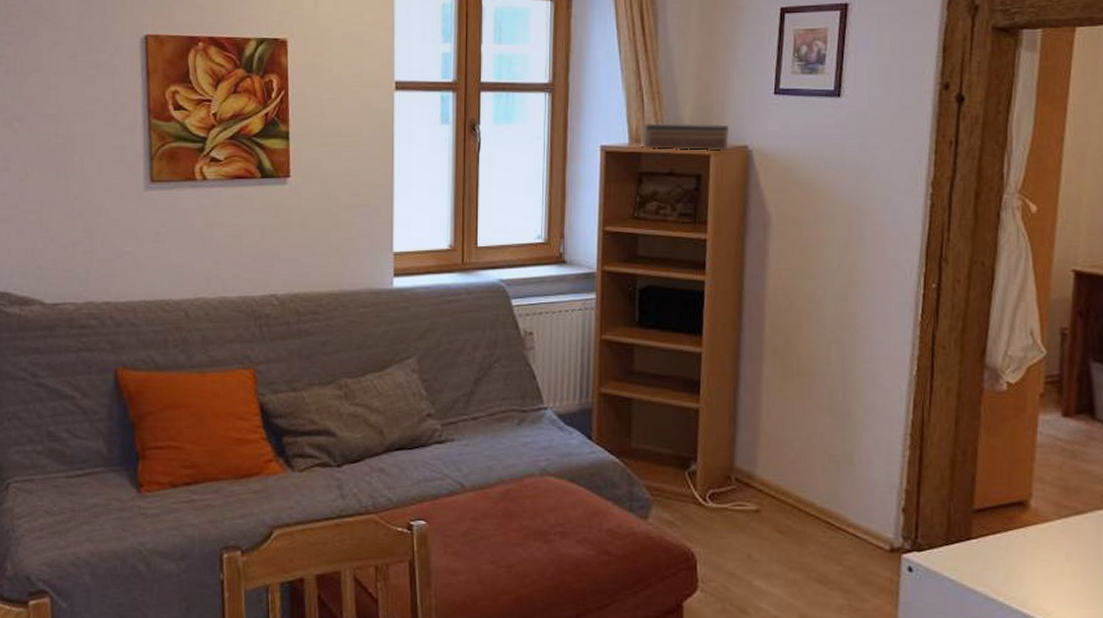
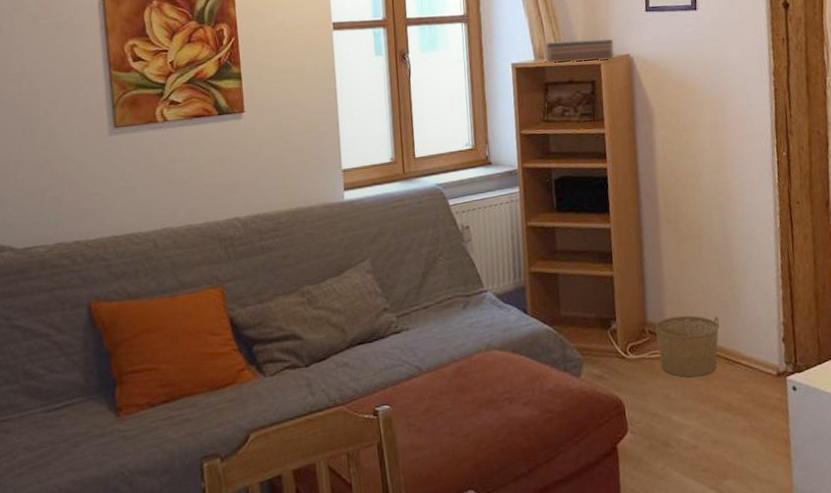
basket: none [743,465,825,539] -> present [654,315,720,378]

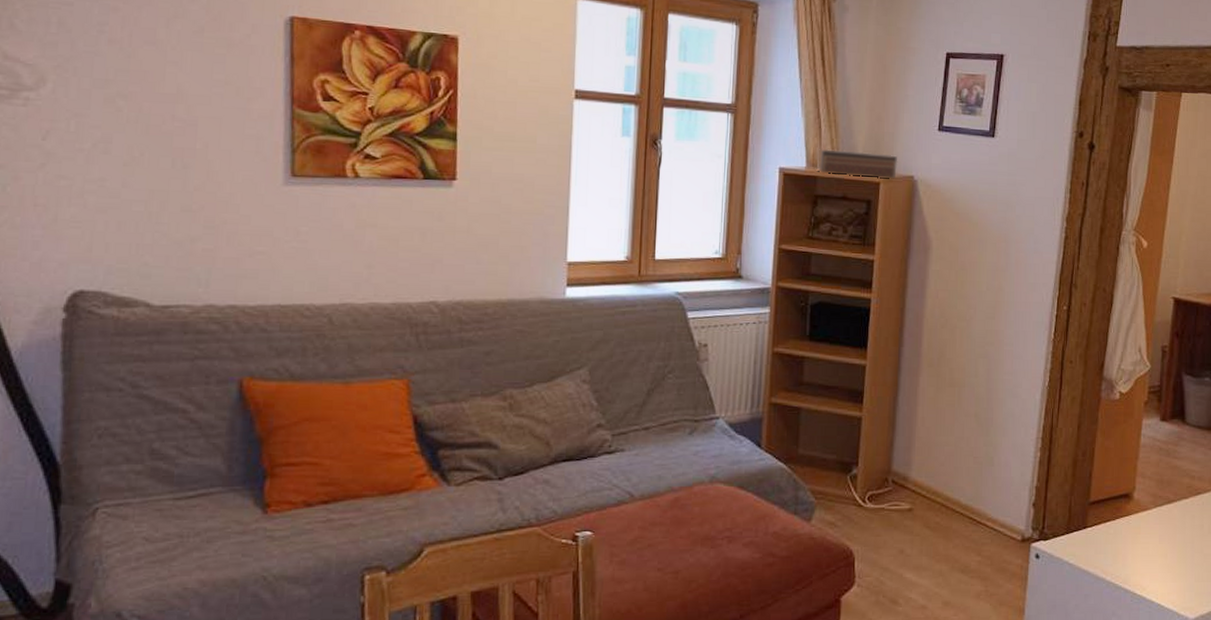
basket: present [654,315,720,378] -> none [899,468,969,534]

